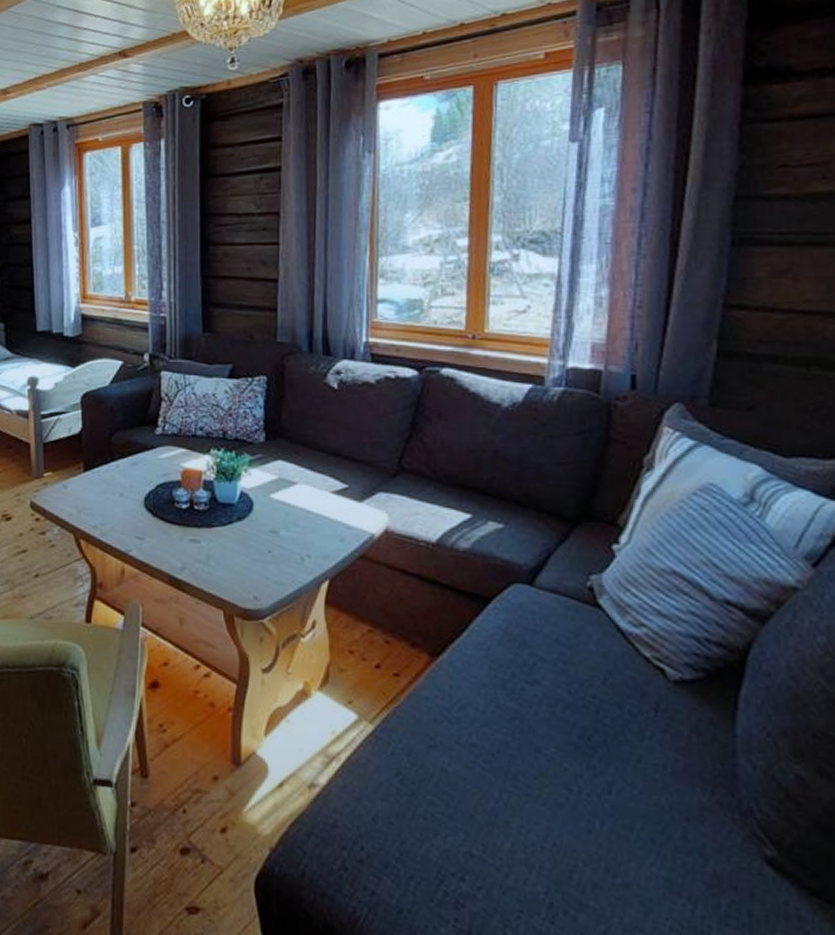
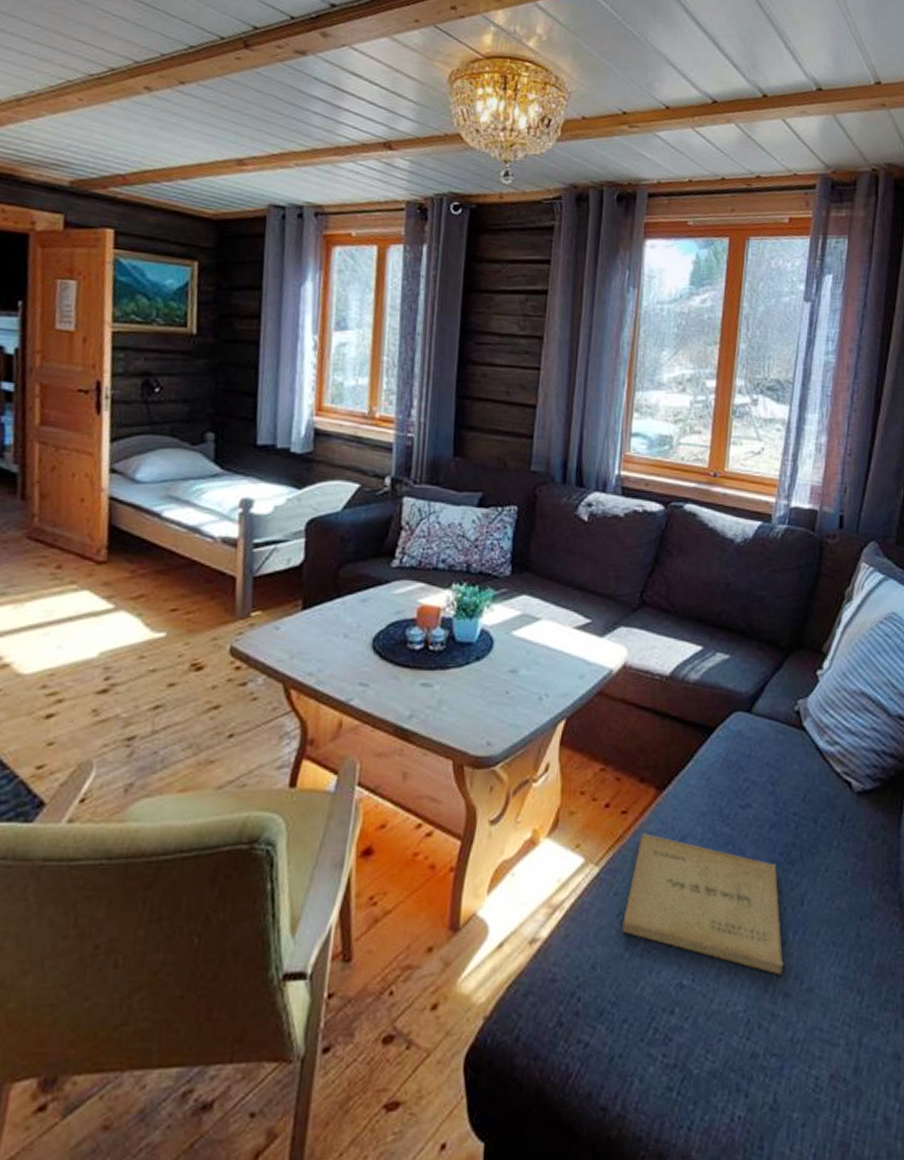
book: none [402,697,591,864] -> present [622,833,784,975]

